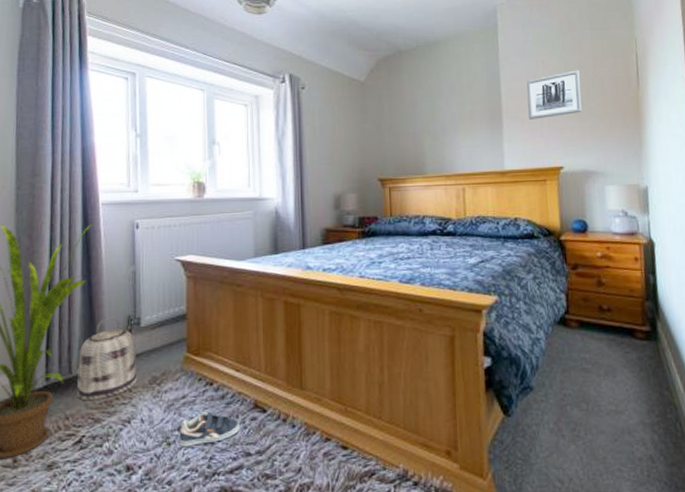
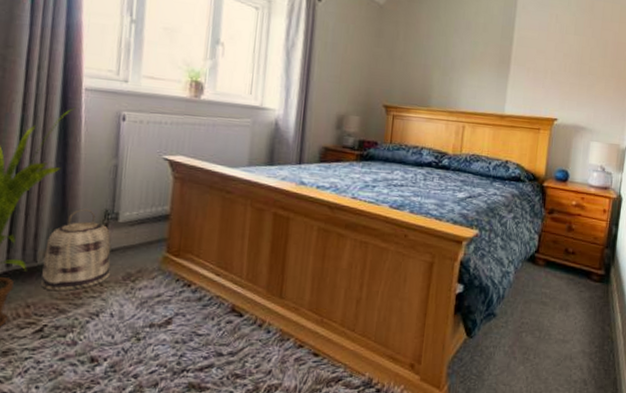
sneaker: present [179,411,239,448] -> none [149,311,215,344]
wall art: present [526,70,583,120] -> none [535,28,588,71]

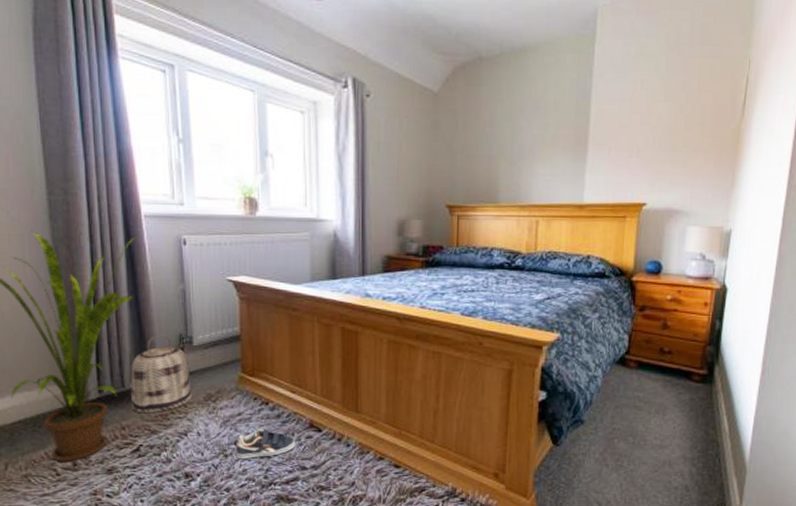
sneaker: none [149,311,215,344] -> present [236,428,295,460]

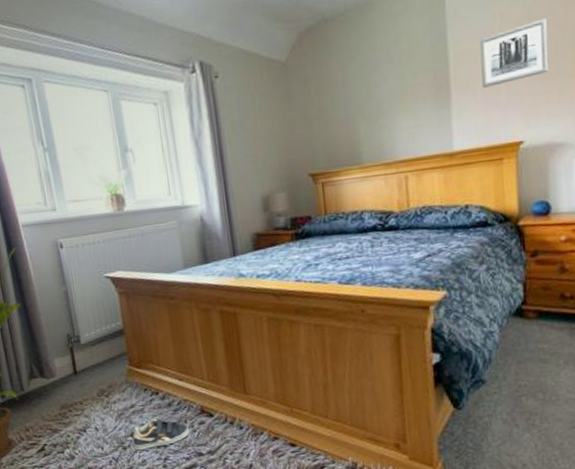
basket: present [130,334,193,414] -> none [27,336,87,414]
wall art: none [617,93,681,148] -> present [479,18,549,88]

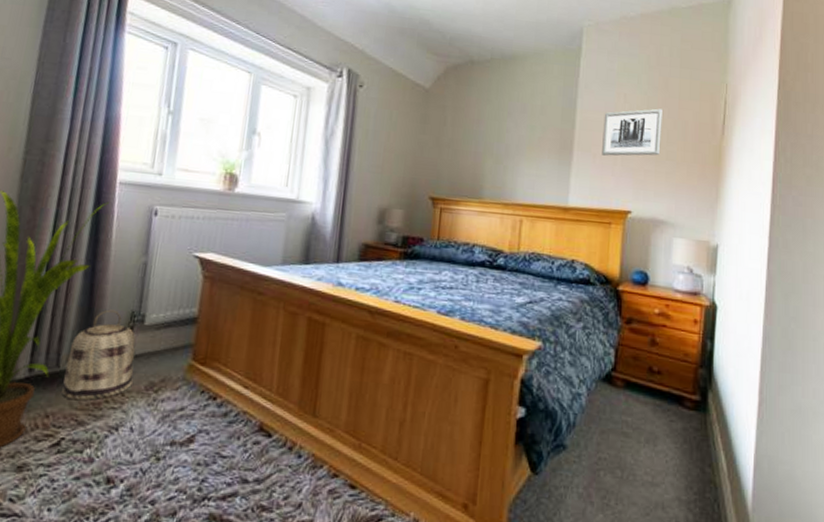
basket: none [27,336,87,414] -> present [62,309,136,401]
sneaker: present [132,418,189,451] -> none [170,427,240,465]

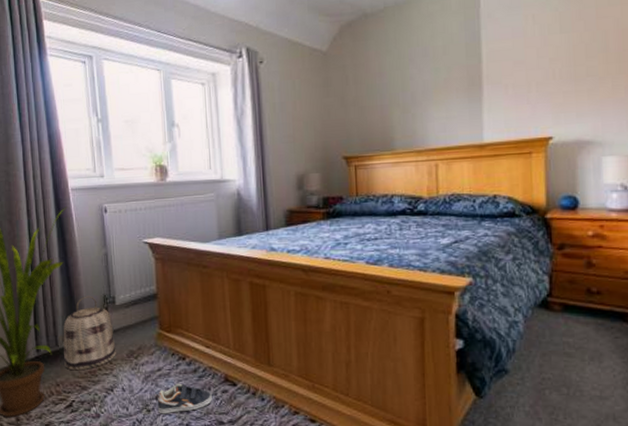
sneaker: none [170,427,240,465] -> present [157,383,212,414]
wall art: present [602,108,662,156] -> none [512,23,580,85]

